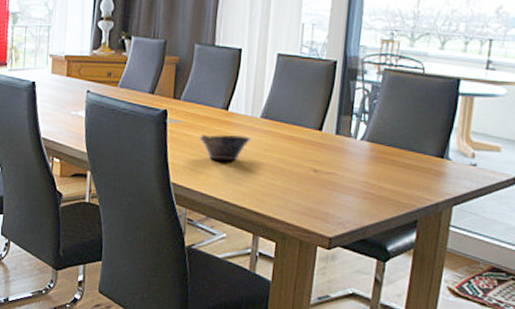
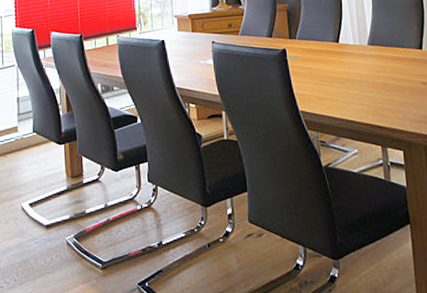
bowl: present [199,134,251,161] -> none [318,61,363,86]

